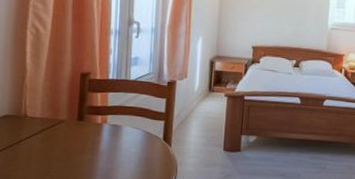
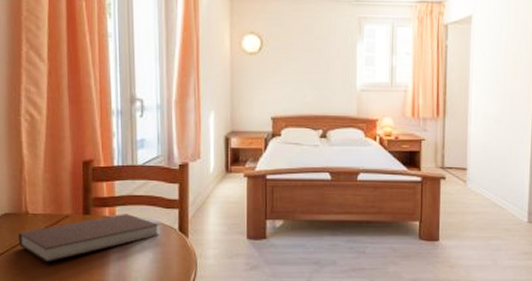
notebook: none [16,122,146,162] -> present [18,214,160,263]

